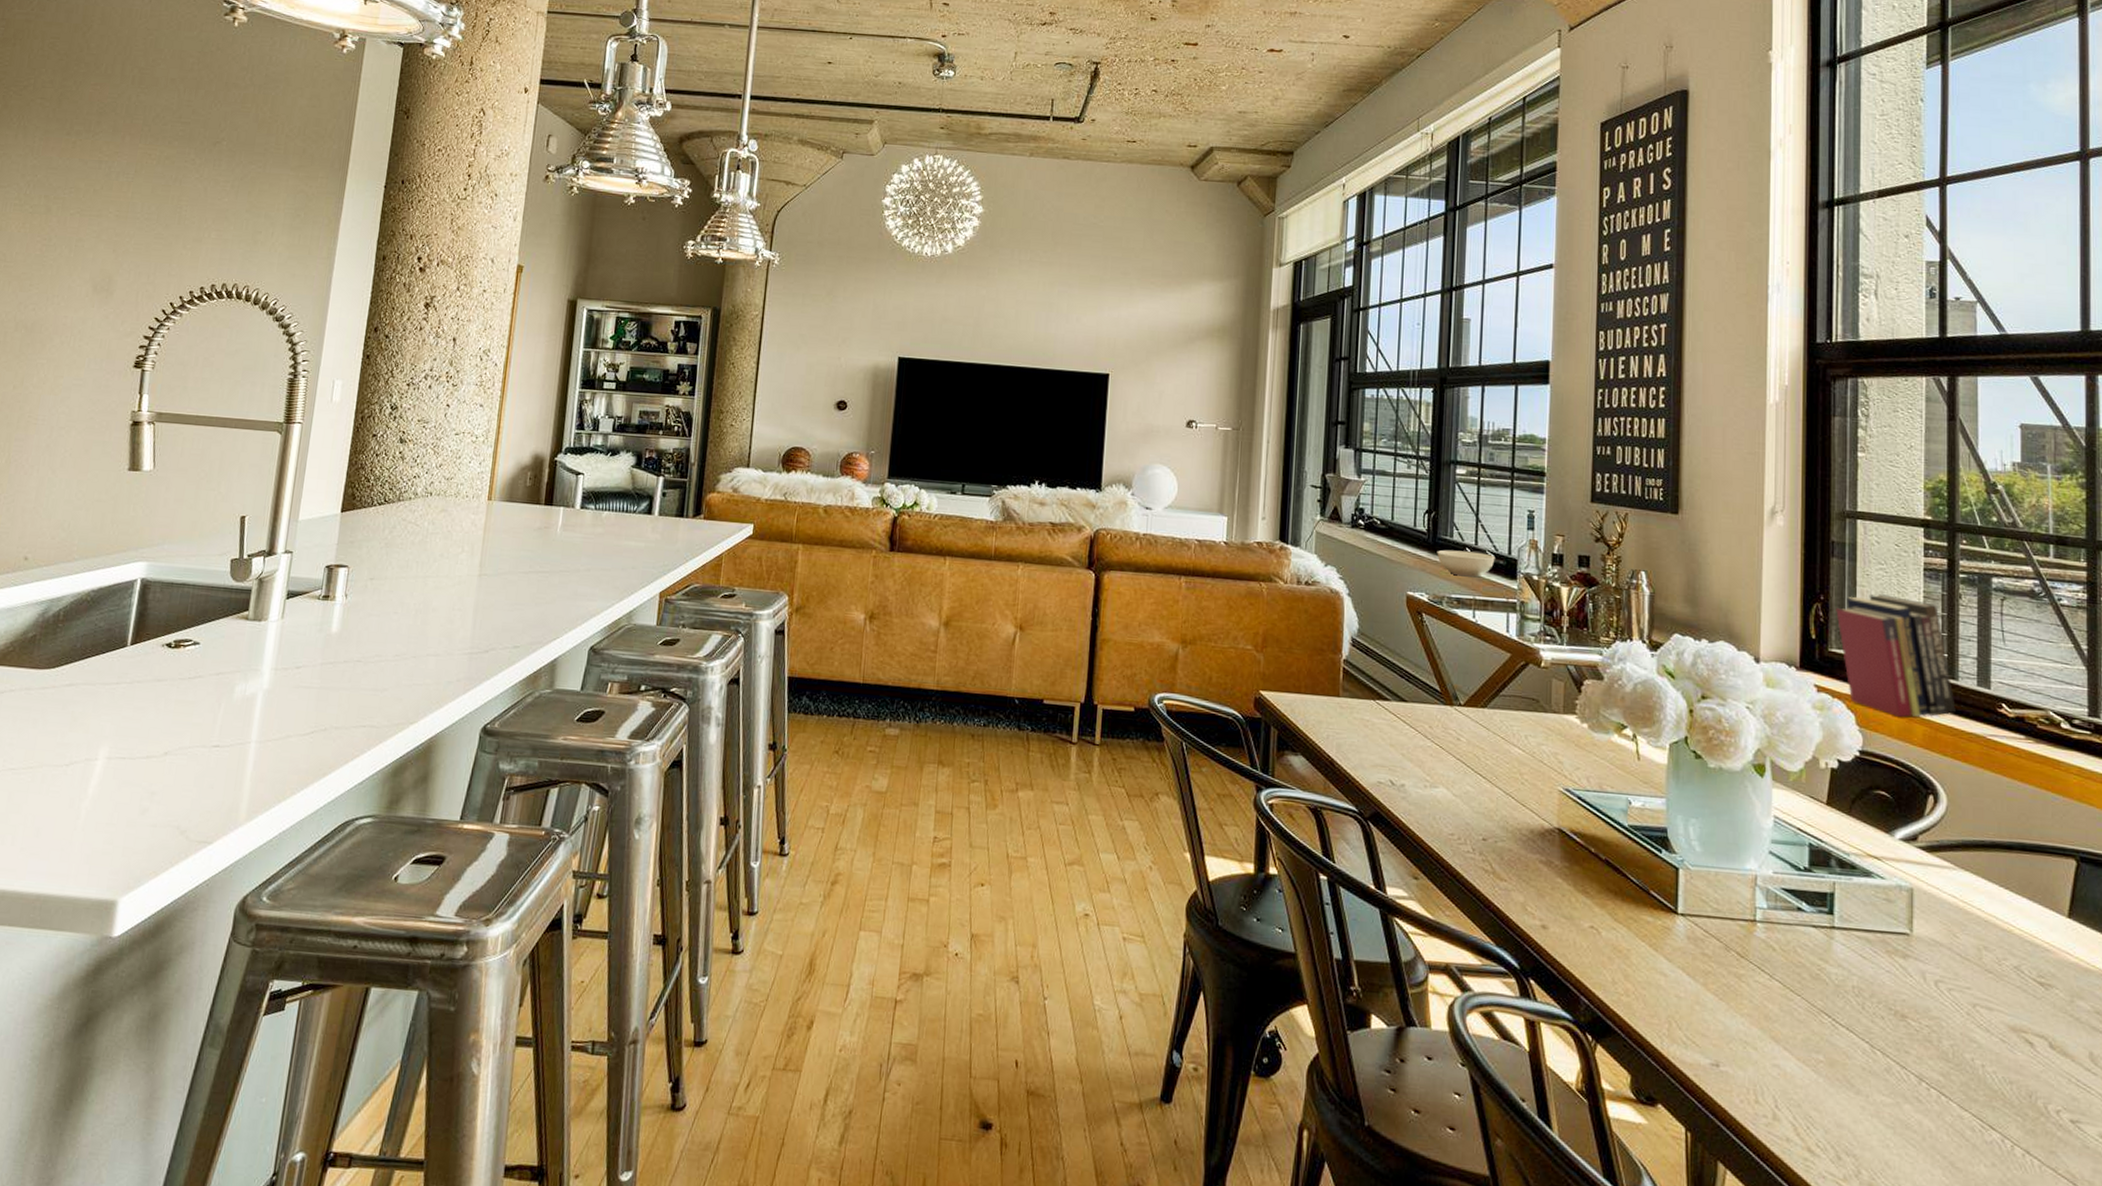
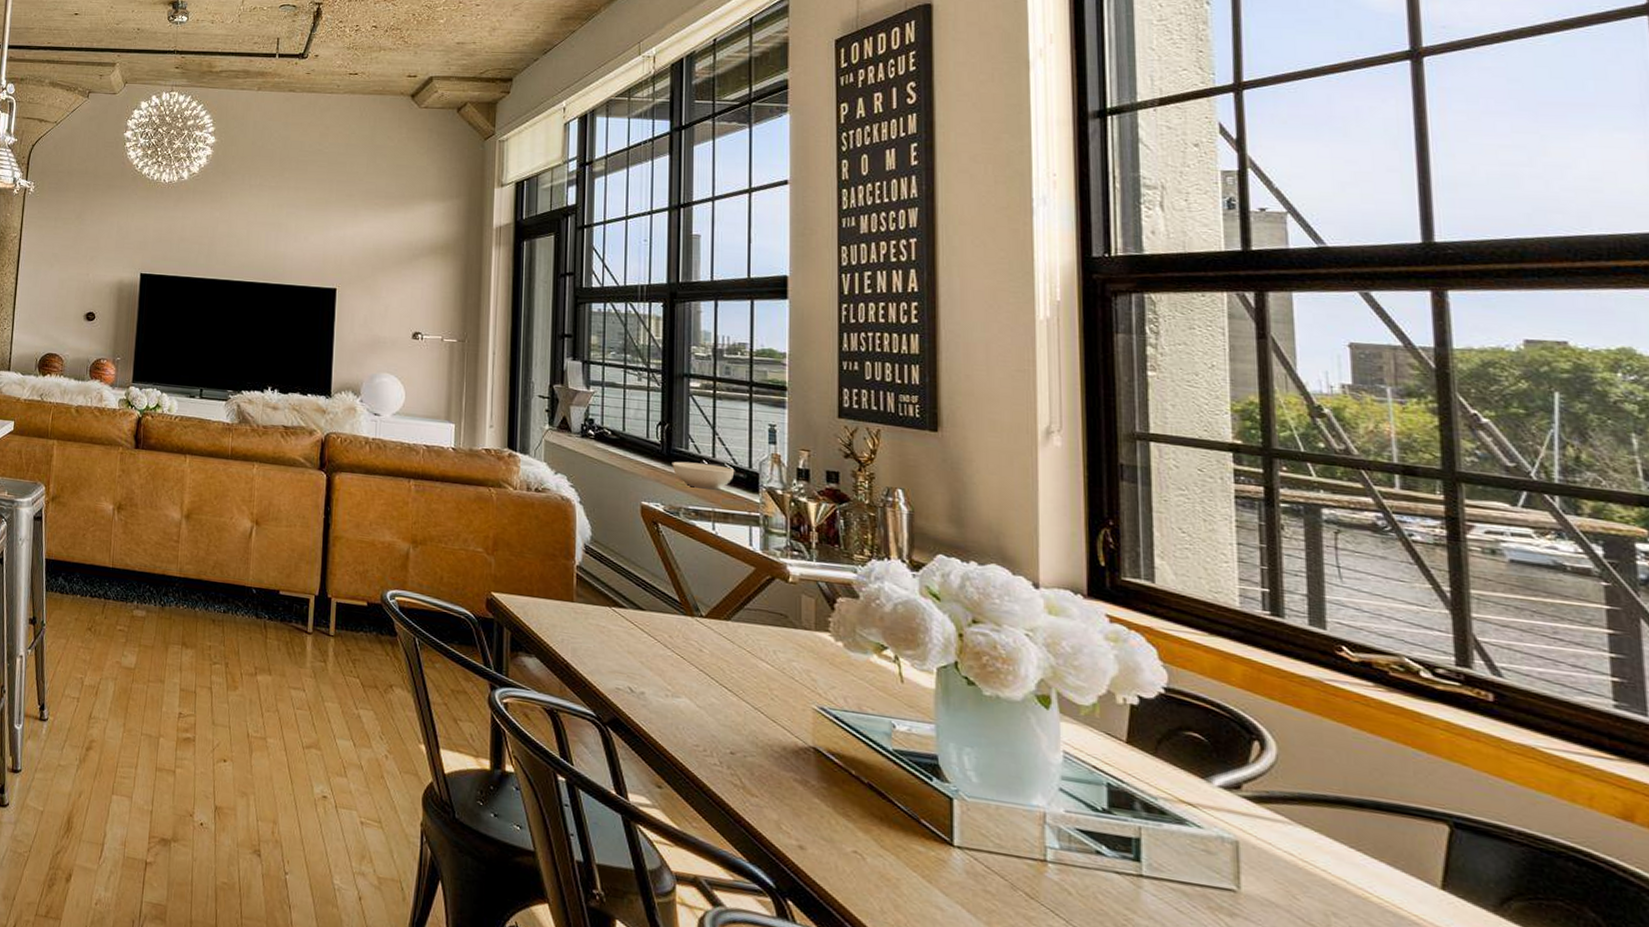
books: present [1836,594,1956,717] -> none [1128,521,1283,655]

